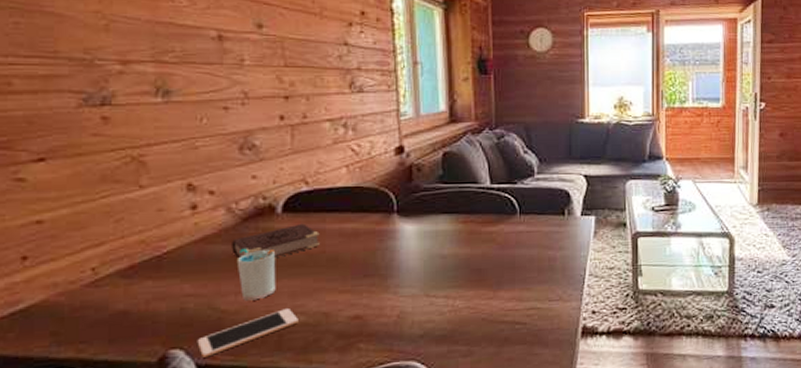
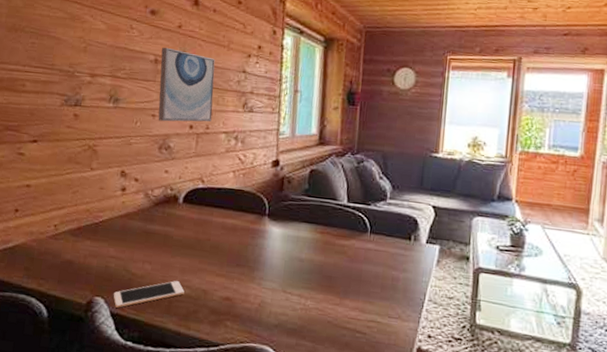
wall art: none [227,19,309,114] -> present [158,47,215,122]
book: present [232,223,320,259] -> none [144,213,208,238]
cup: present [236,248,276,301] -> none [147,227,174,270]

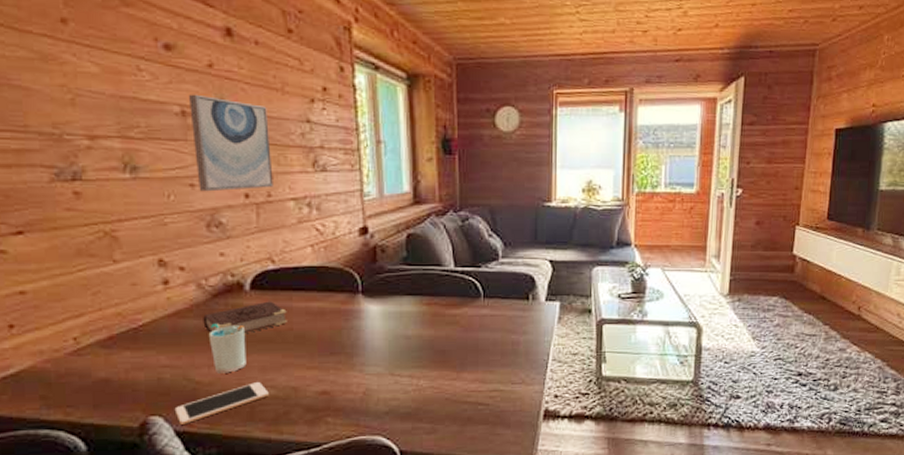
book: none [144,213,208,238] -> present [203,301,287,333]
cup: none [147,227,174,270] -> present [208,323,247,373]

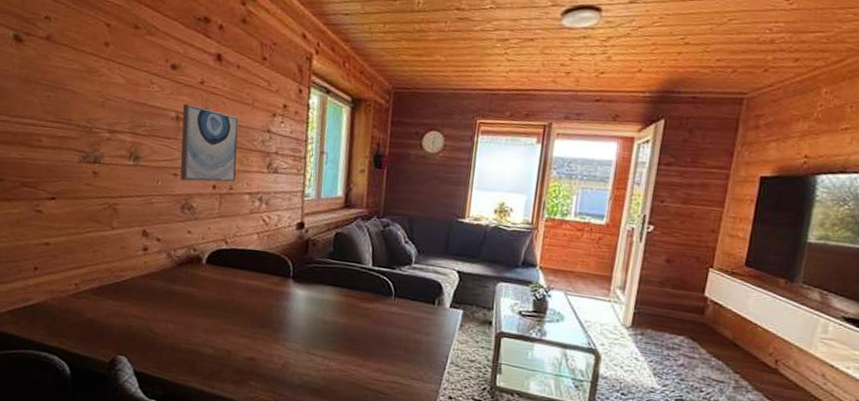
cell phone: present [174,382,269,425] -> none [136,341,208,367]
book: present [203,301,287,333] -> none [167,274,231,299]
cup: present [208,323,247,373] -> none [170,287,197,330]

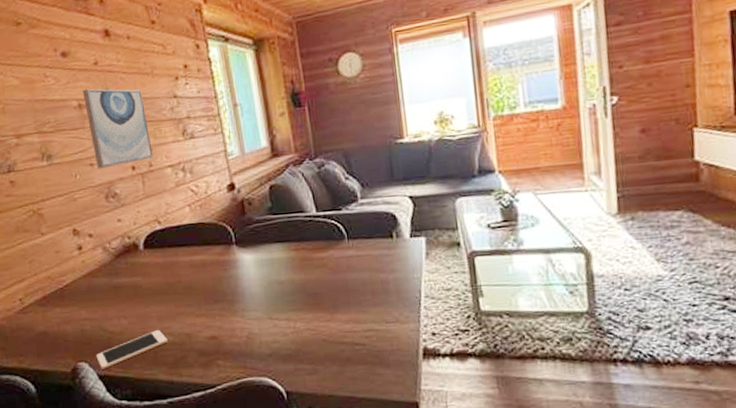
cell phone: none [136,341,208,367] -> present [96,330,168,369]

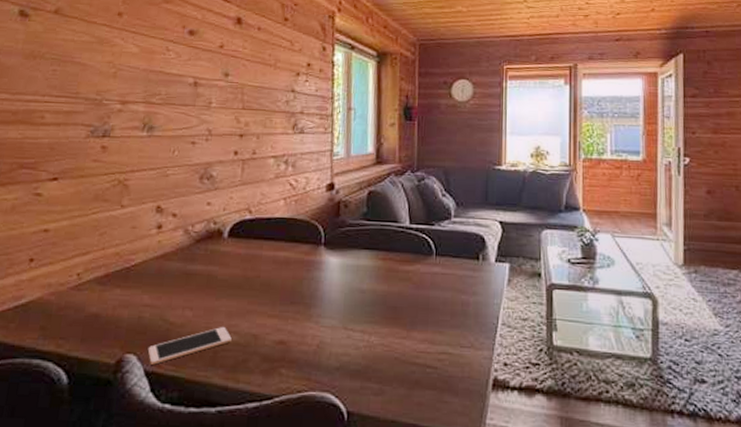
wall art: present [83,88,153,169] -> none [198,68,261,149]

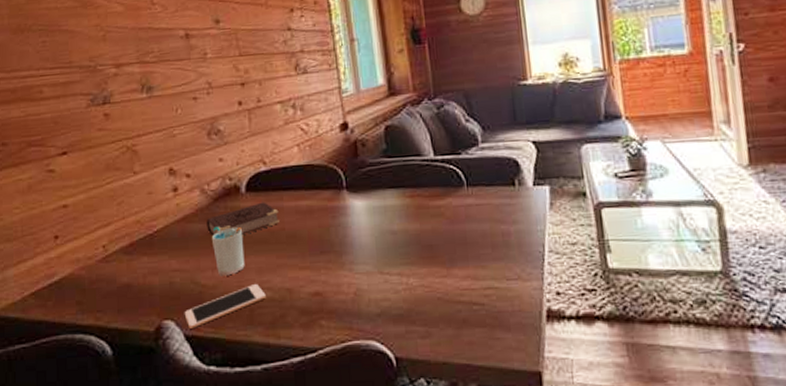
book: none [184,248,257,278] -> present [206,202,279,237]
cup: none [187,267,219,316] -> present [211,226,245,276]

